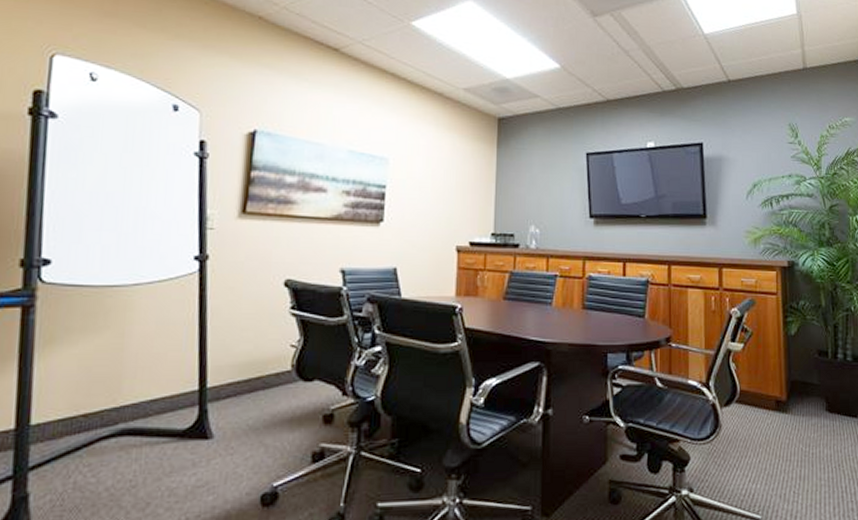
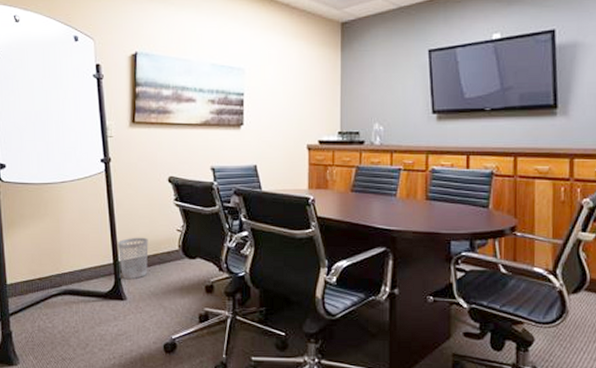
wastebasket: none [206,355,251,410] -> present [117,237,149,279]

